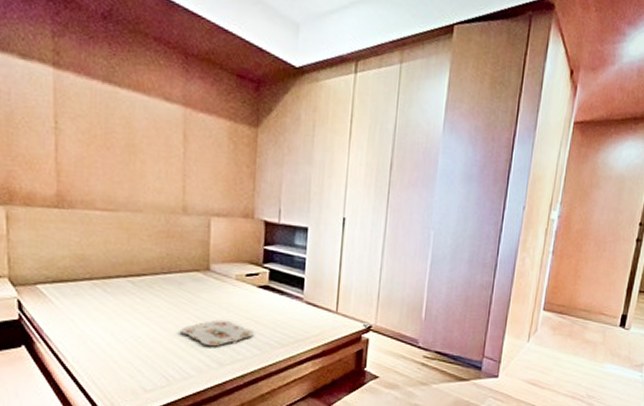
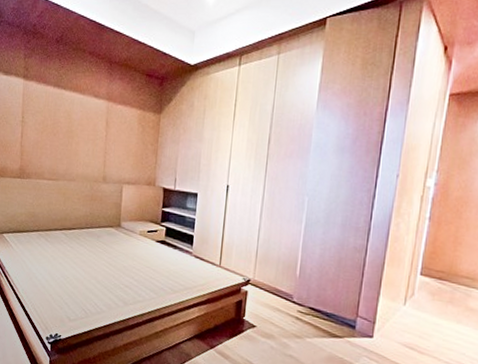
serving tray: present [179,319,254,347] -> none [96,266,152,289]

